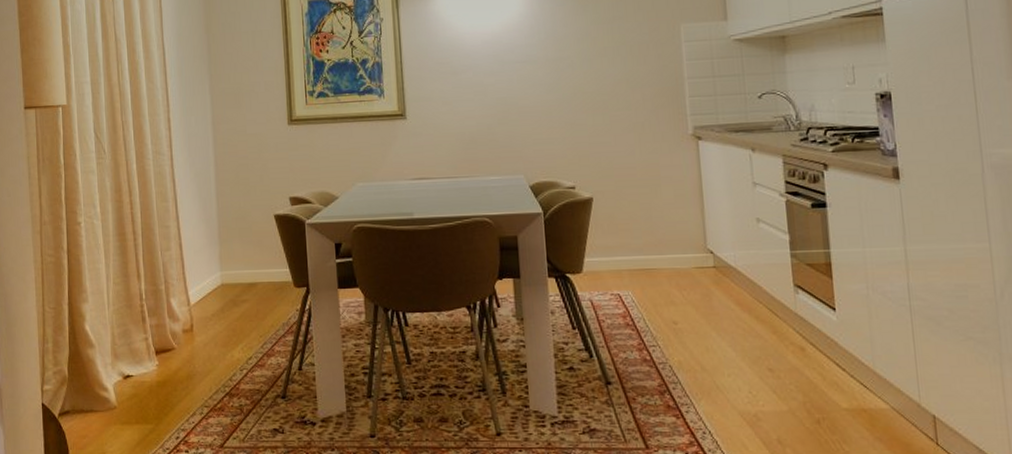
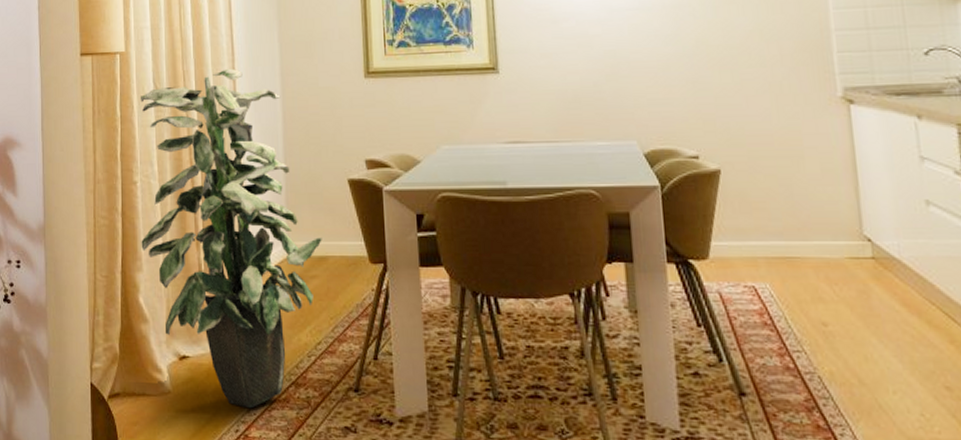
indoor plant: none [82,118,252,418] -> present [140,68,322,409]

